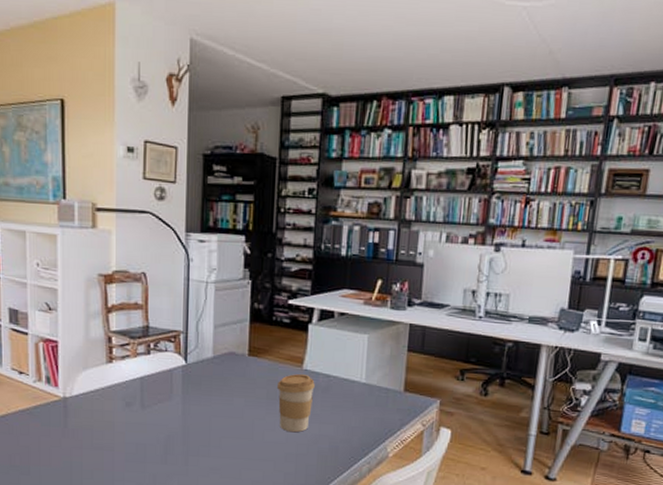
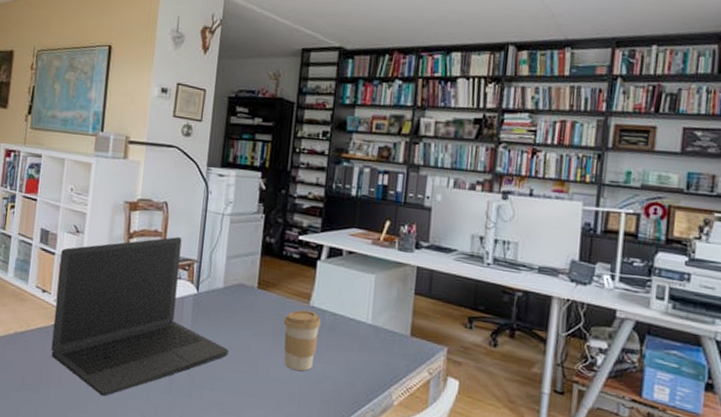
laptop: none [34,308,223,472] -> present [51,236,229,397]

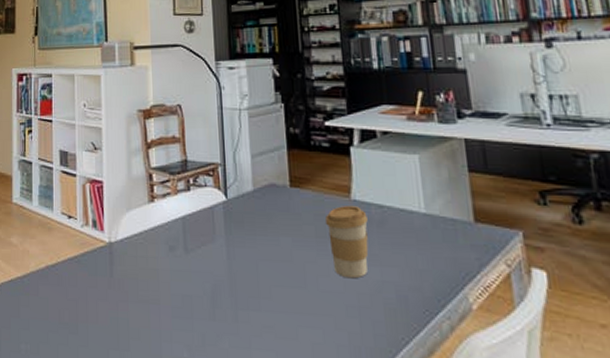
laptop: present [51,236,229,397] -> none [82,140,272,330]

